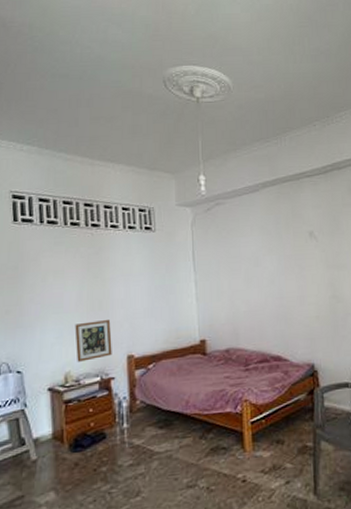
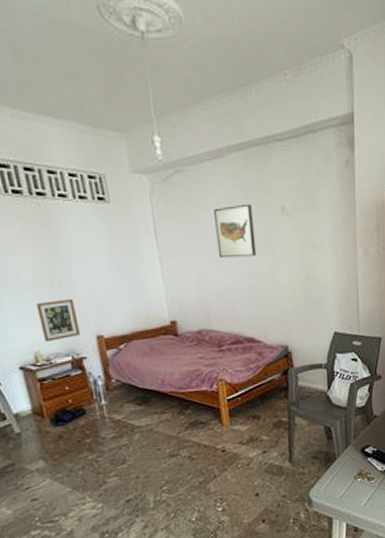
wall art: none [248,230,286,279] -> present [214,203,257,258]

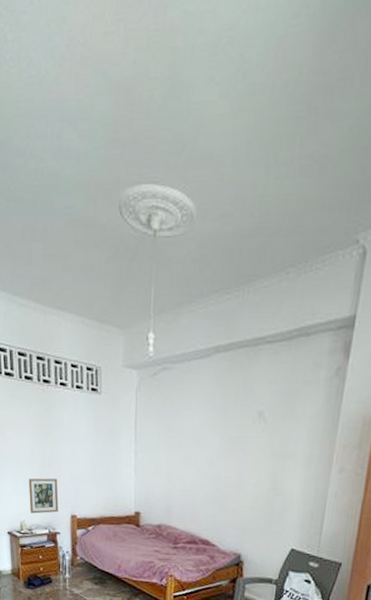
wall art: present [214,203,257,258] -> none [189,406,230,460]

